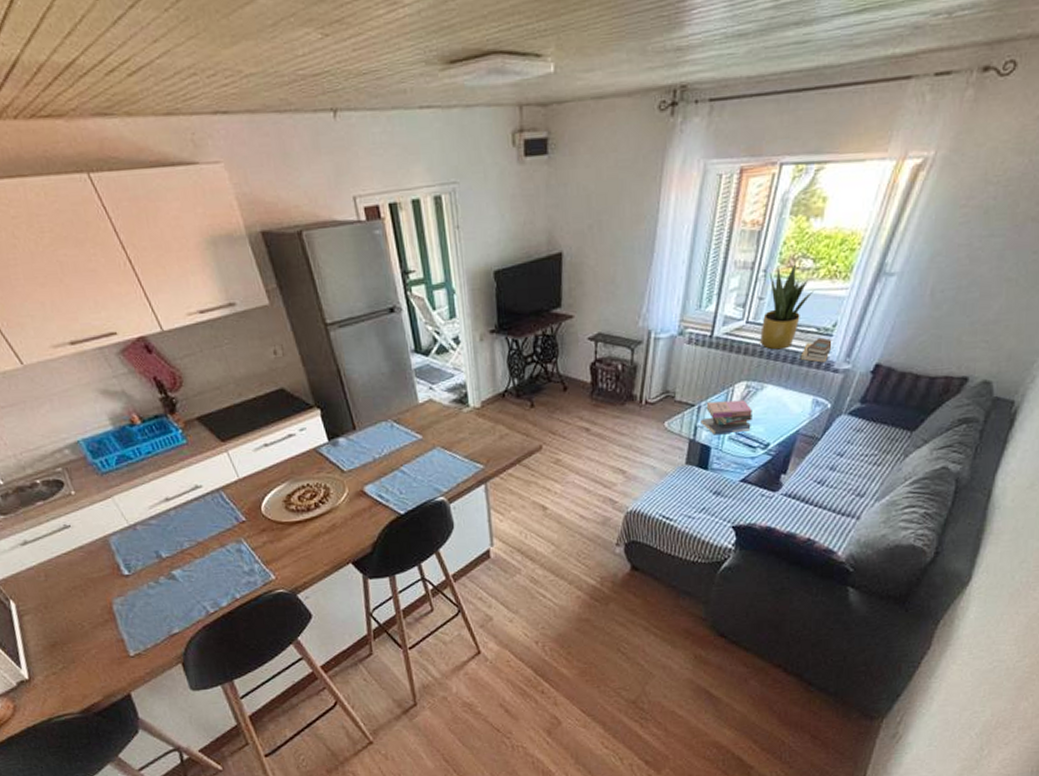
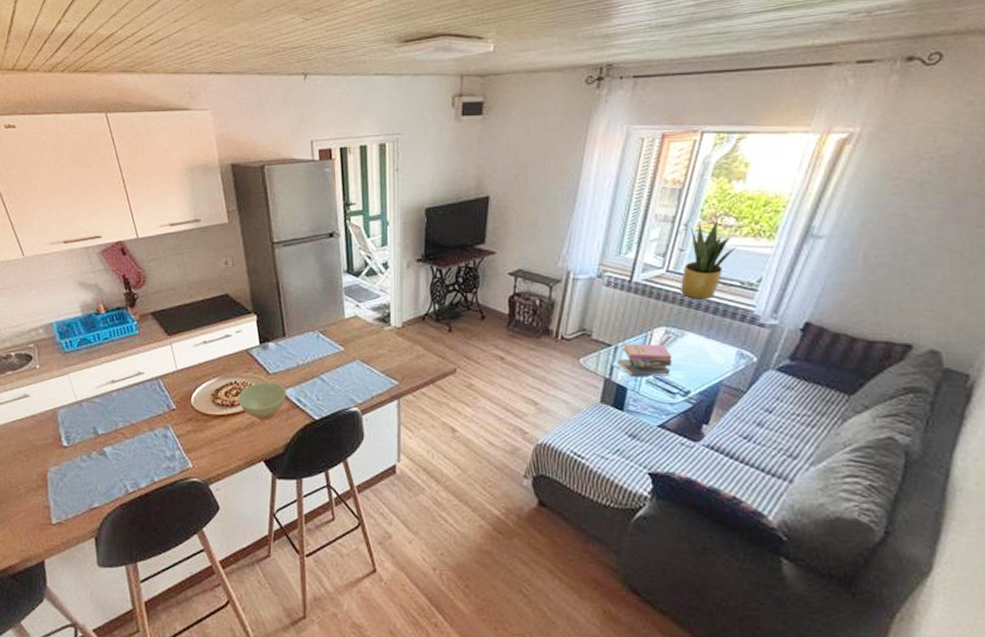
bowl: none [312,480,366,522] -> present [237,382,286,420]
books: present [800,337,834,363] -> none [723,291,759,316]

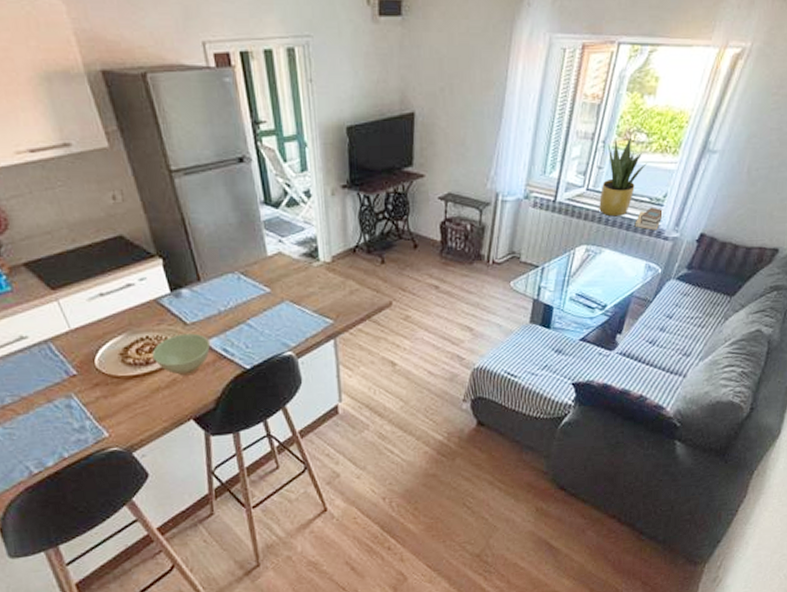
books: present [617,344,672,378] -> none [544,263,591,296]
books: none [723,291,759,316] -> present [634,207,664,230]

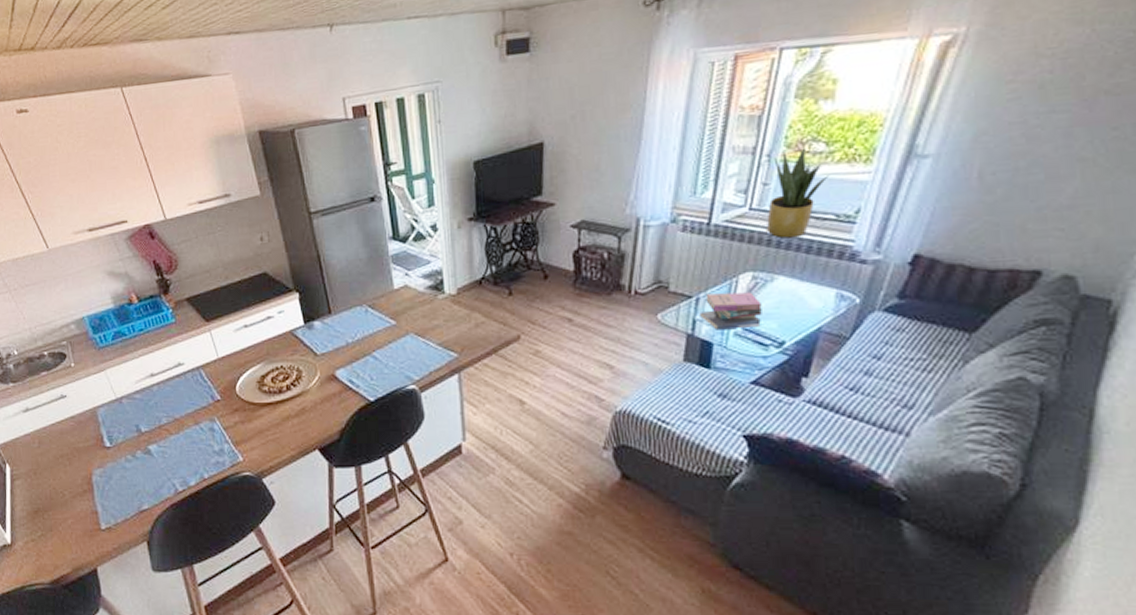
bowl: present [152,333,210,376] -> none [285,364,337,406]
books: none [544,263,591,296] -> present [700,292,762,330]
books: present [634,207,664,230] -> none [817,225,858,253]

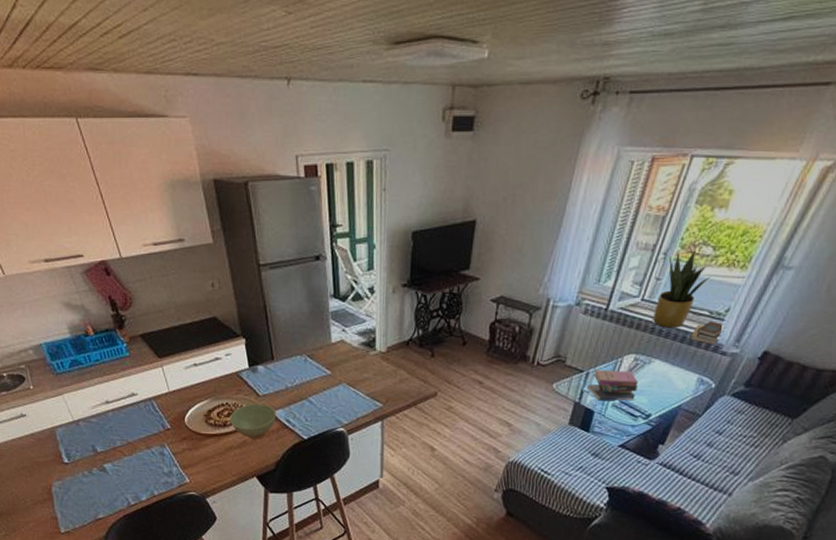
bowl: none [285,364,337,406] -> present [229,403,276,439]
books: none [817,225,858,253] -> present [690,321,725,345]

